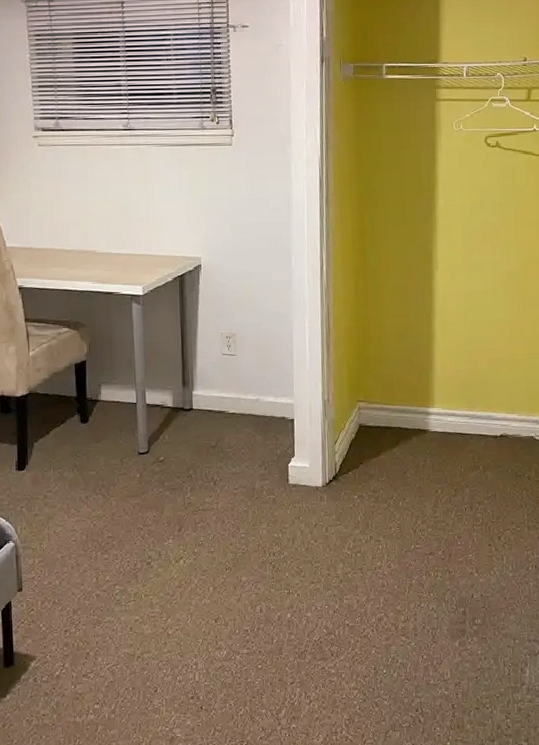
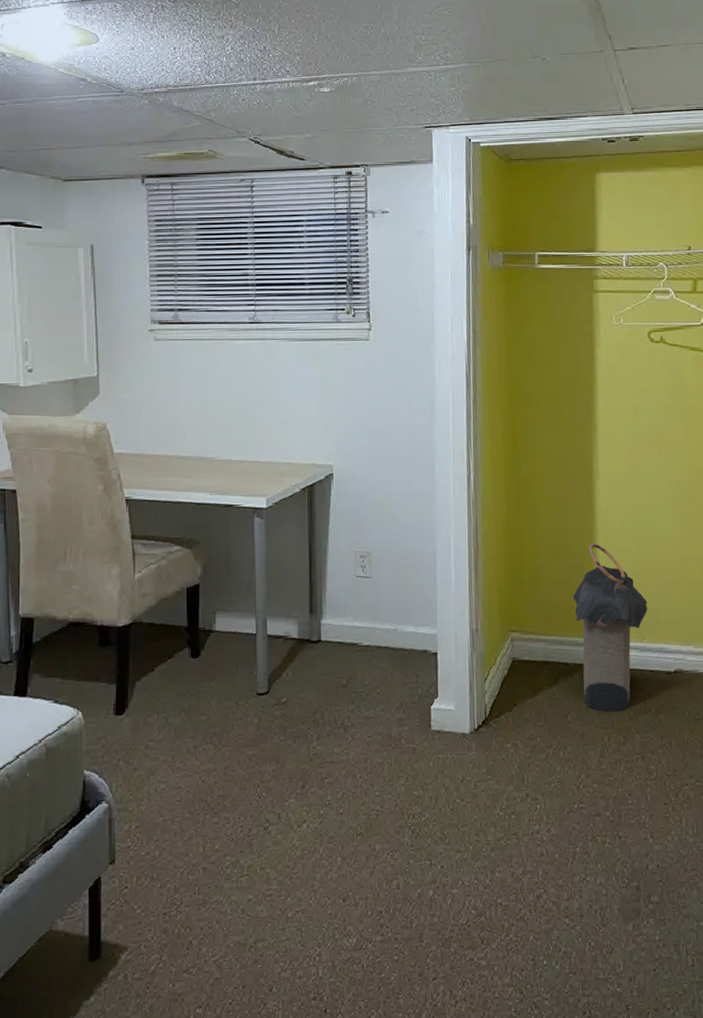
laundry hamper: none [412,326,479,470] -> present [572,543,648,712]

